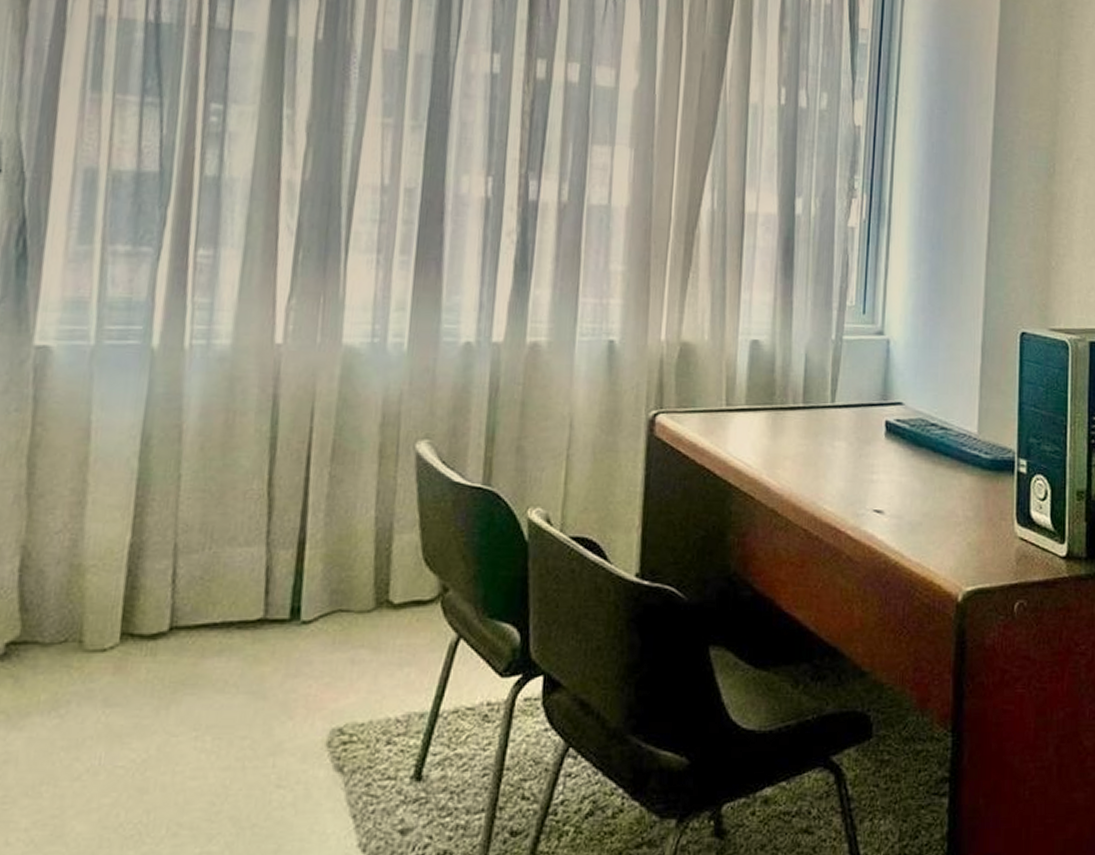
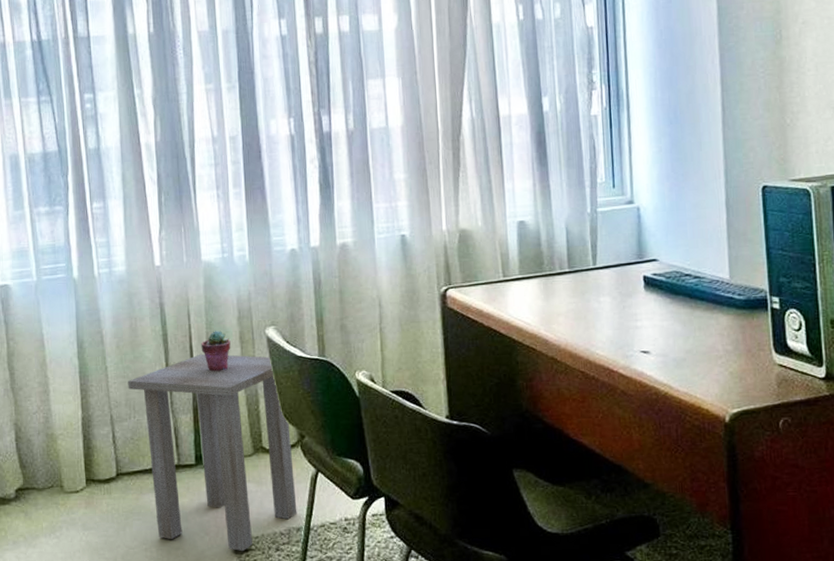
side table: none [207,468,430,745] -> present [128,353,297,552]
potted succulent: none [322,439,366,494] -> present [201,330,231,372]

